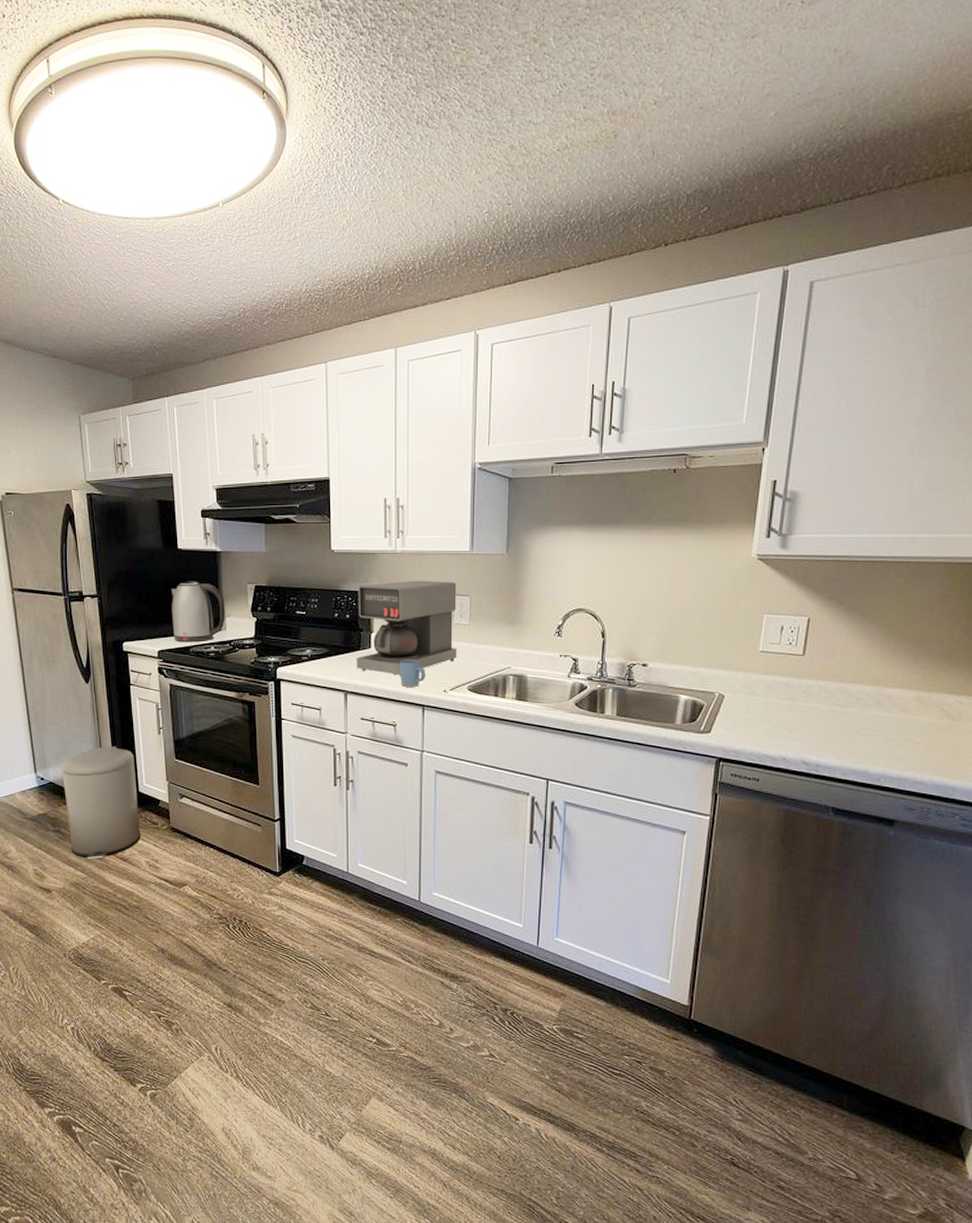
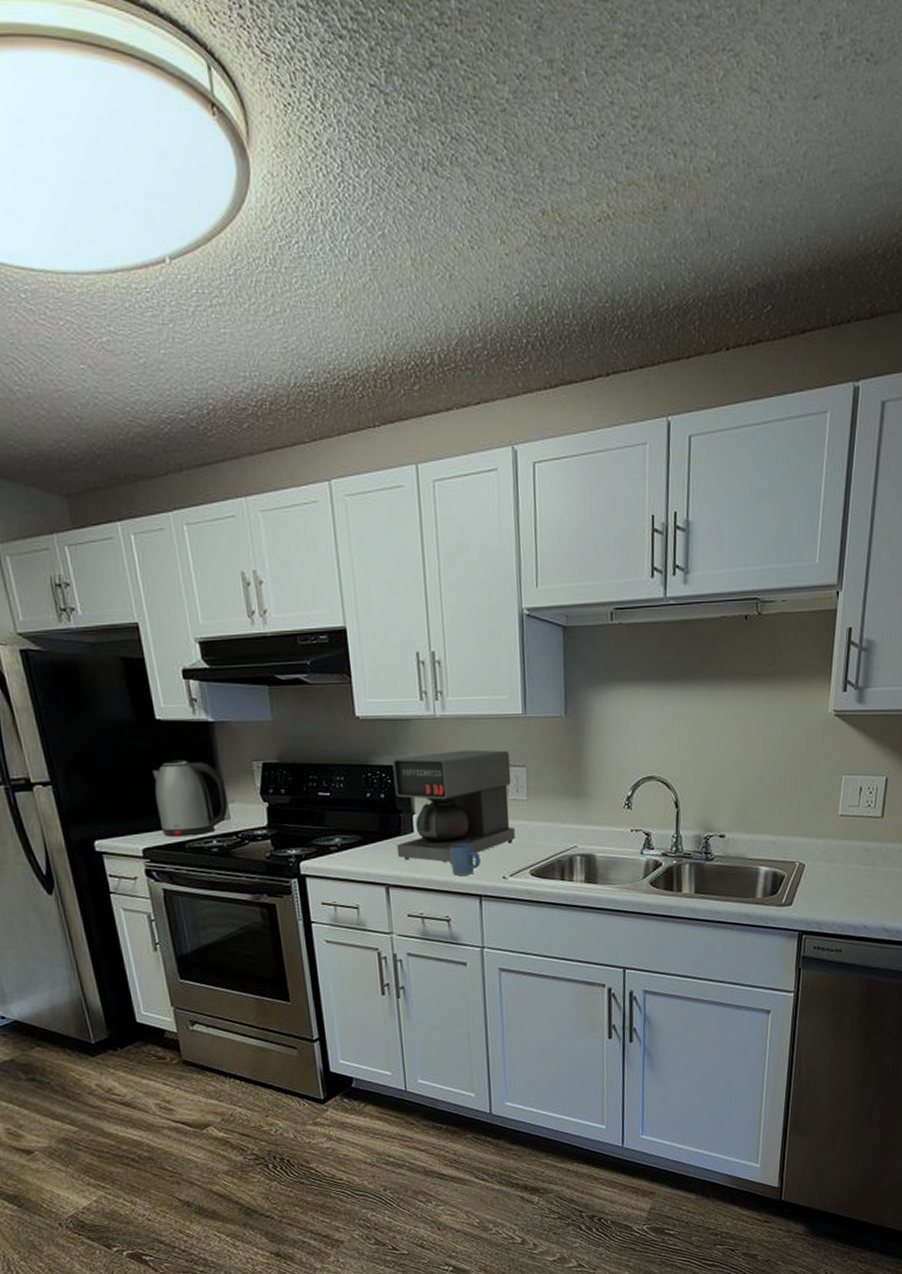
pedal bin: present [61,746,141,860] -> none [27,969,145,1110]

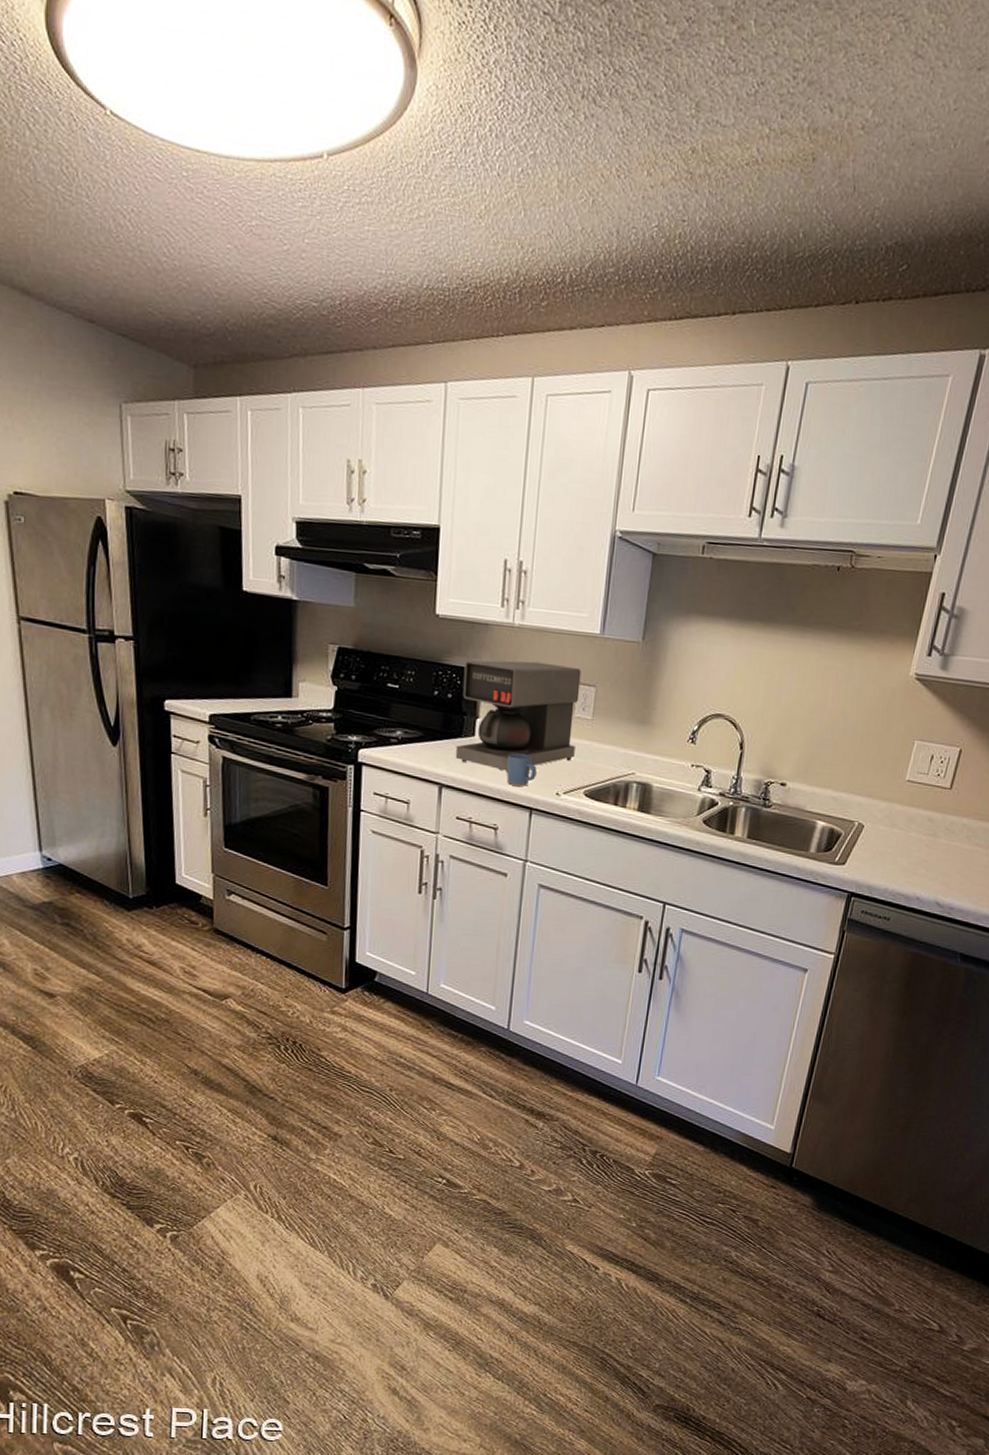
kettle: present [151,760,229,837] -> none [229,632,300,709]

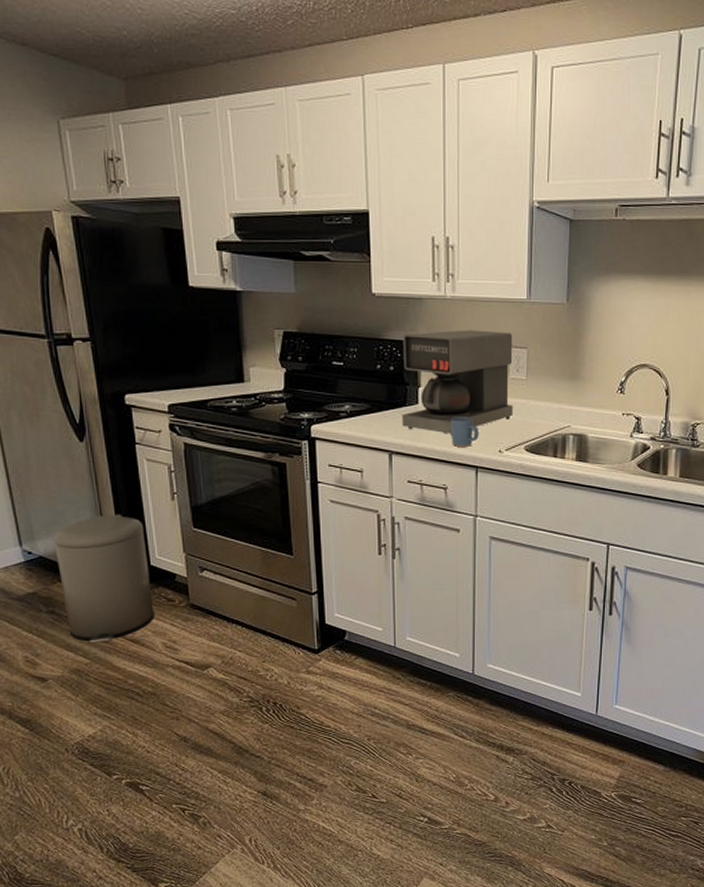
pedal bin: none [75,826,175,962] -> present [53,514,155,643]

